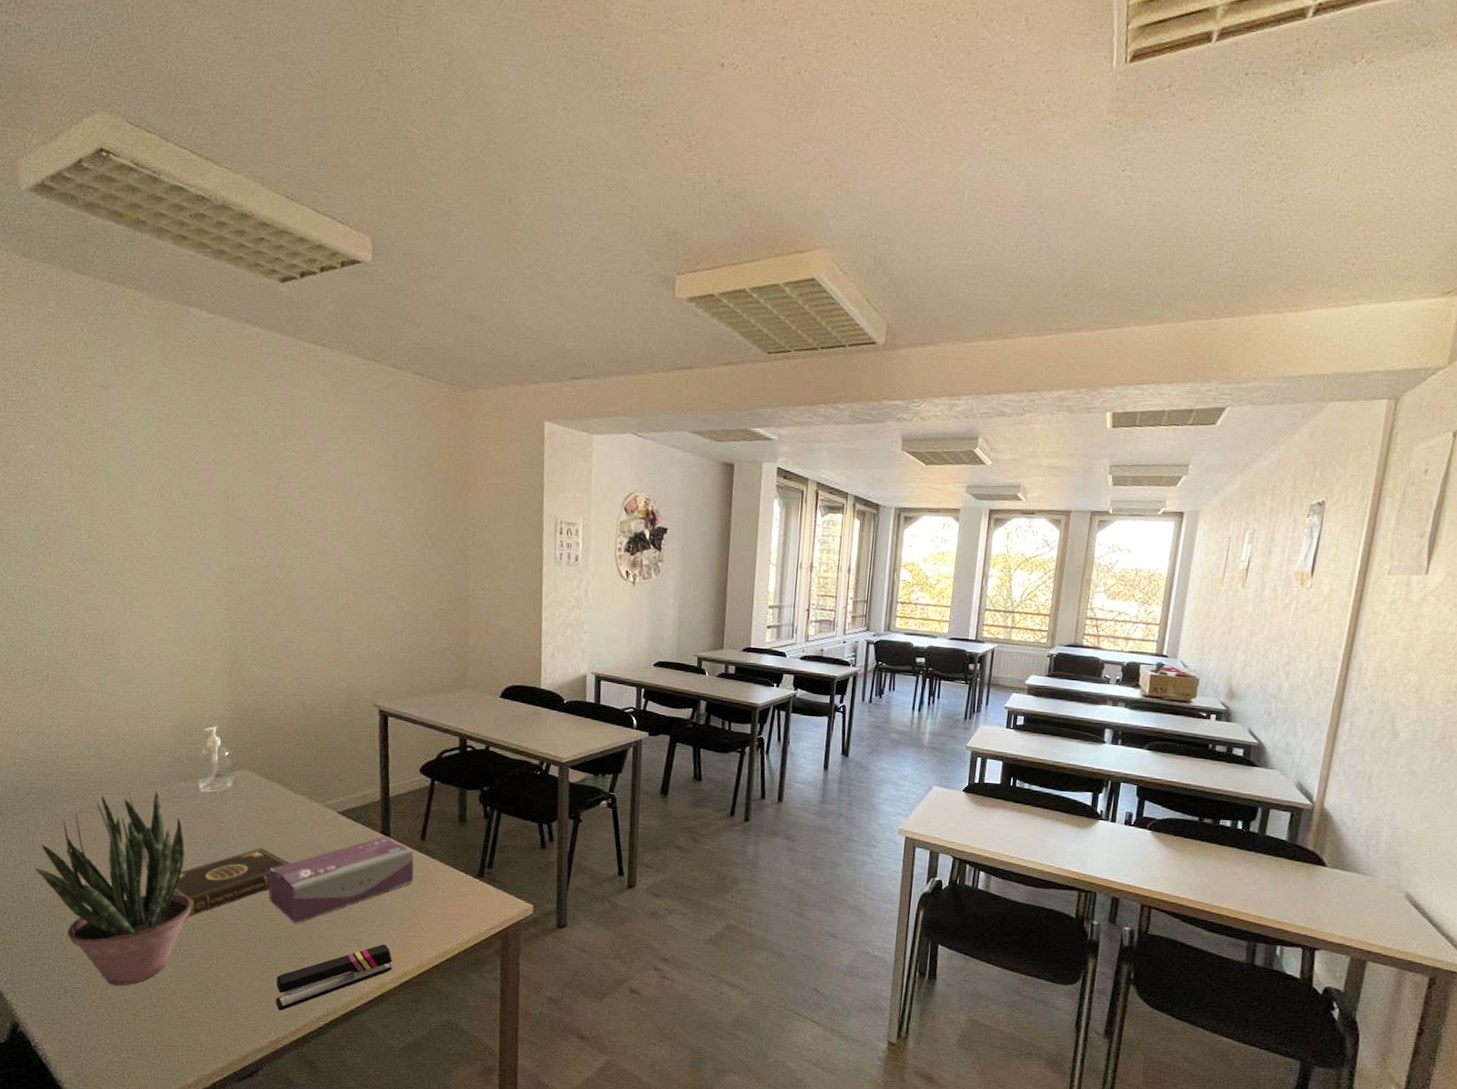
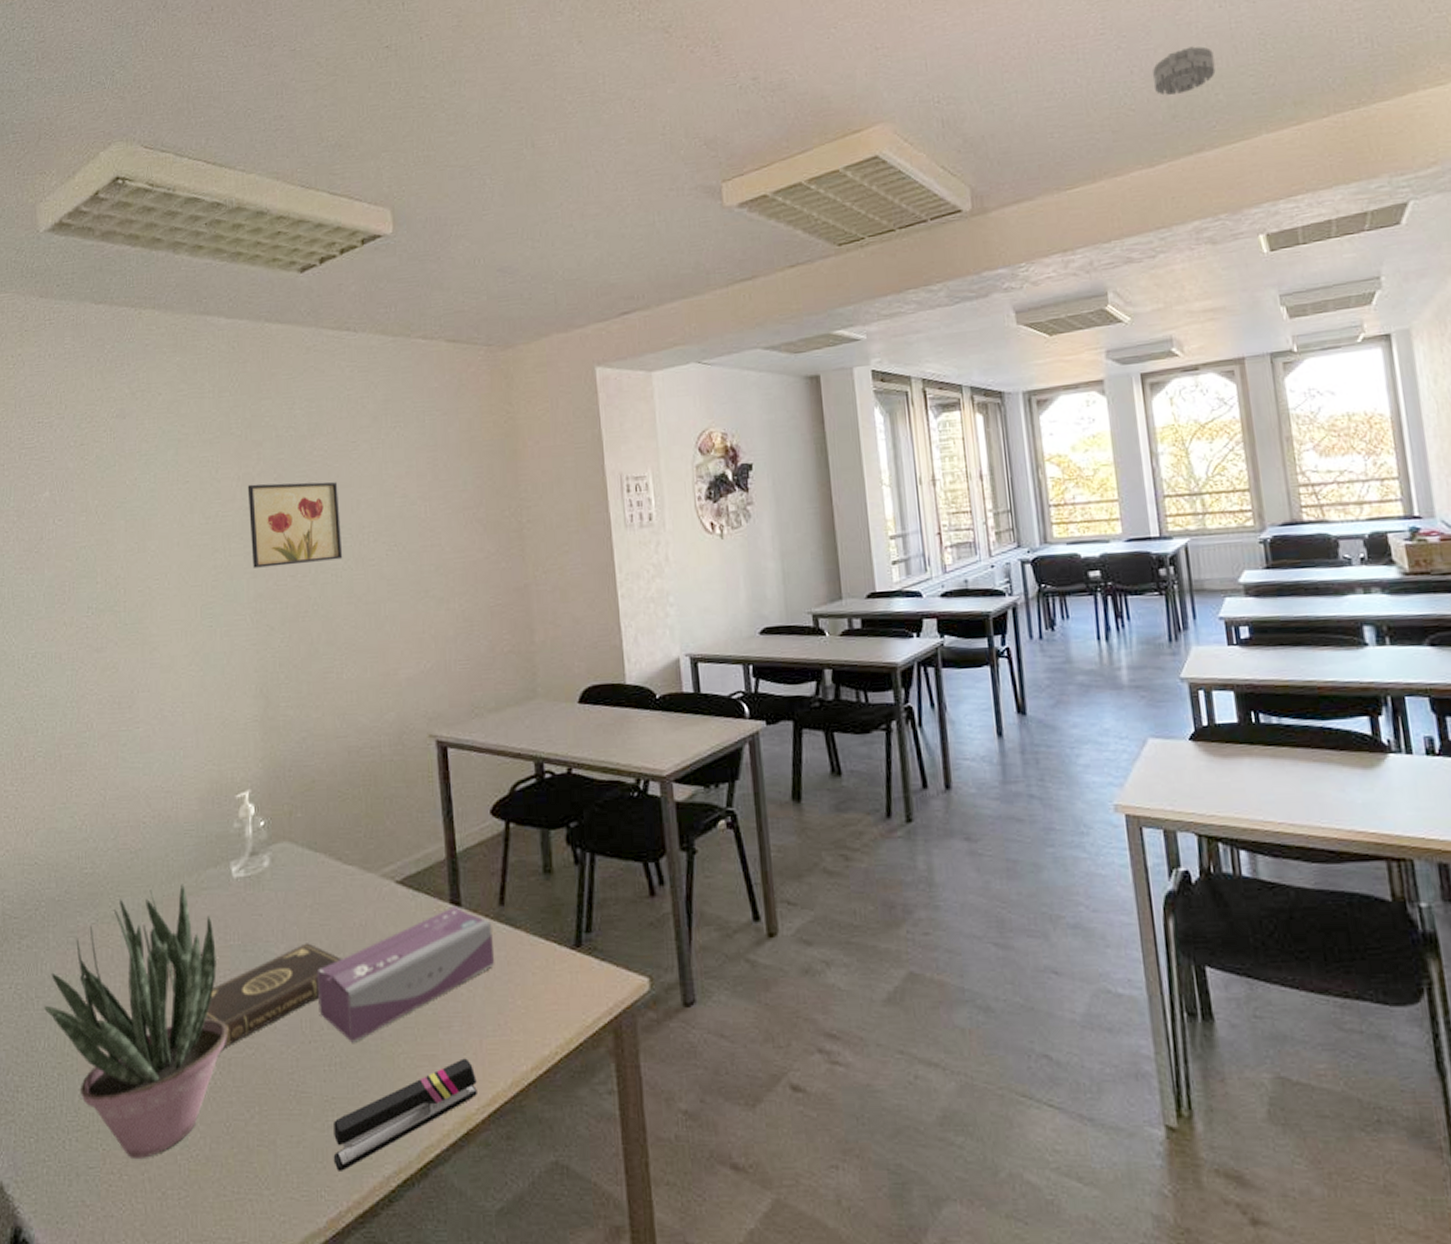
wall art: none [223,471,308,550] -> present [247,481,343,568]
smoke detector: none [1055,234,1110,276] -> present [1152,46,1216,96]

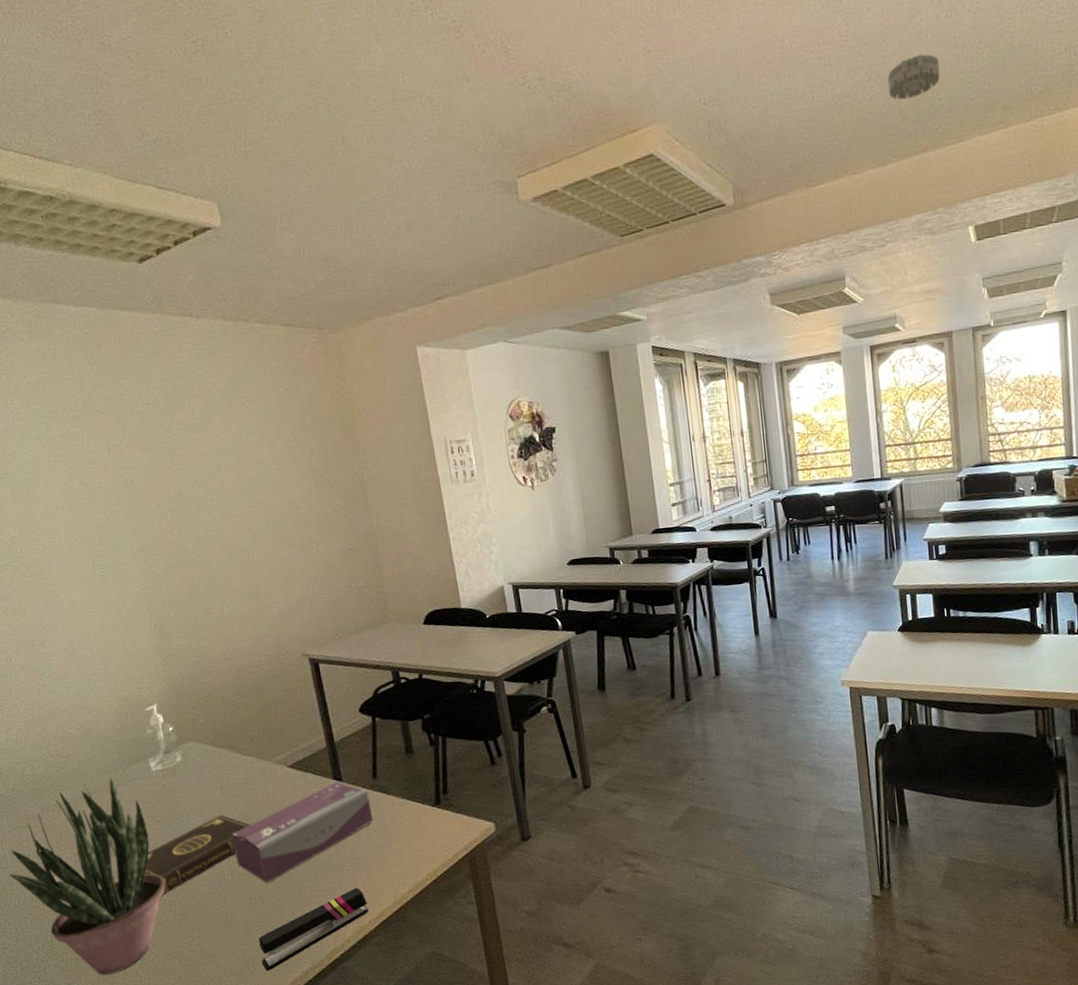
wall art: present [247,481,343,568] -> none [118,451,212,526]

